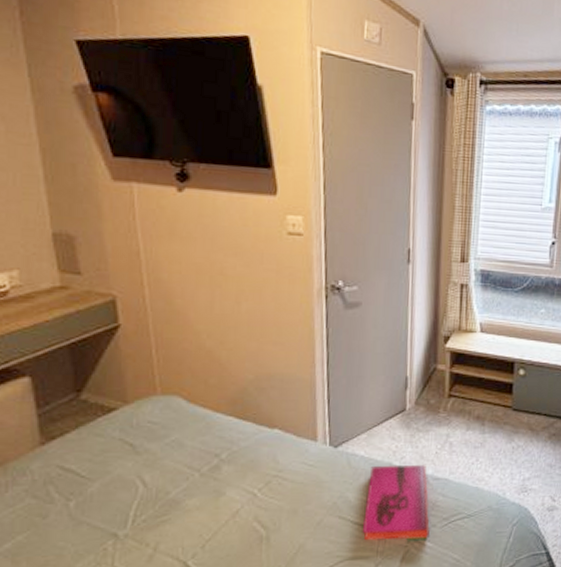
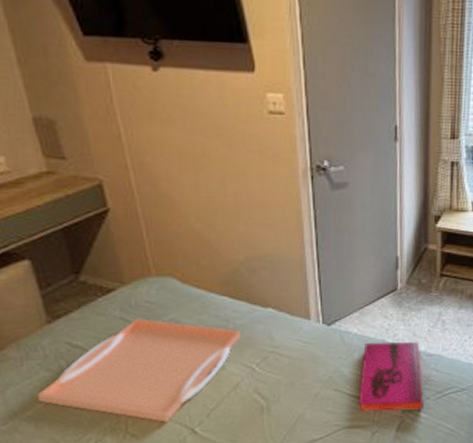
serving tray: none [19,438,246,556] -> present [38,317,242,423]

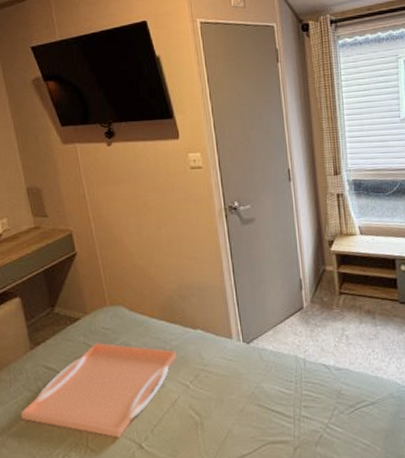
hardback book: present [359,342,424,412] -> none [279,357,339,427]

